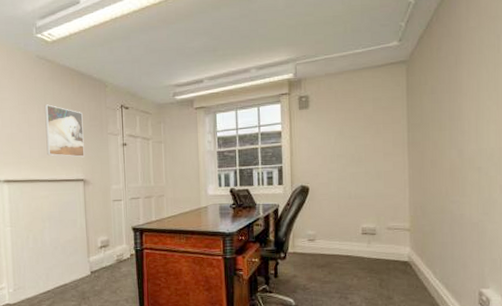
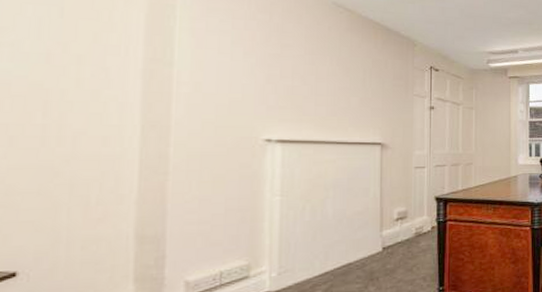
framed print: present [44,104,85,158] -> none [337,57,385,119]

